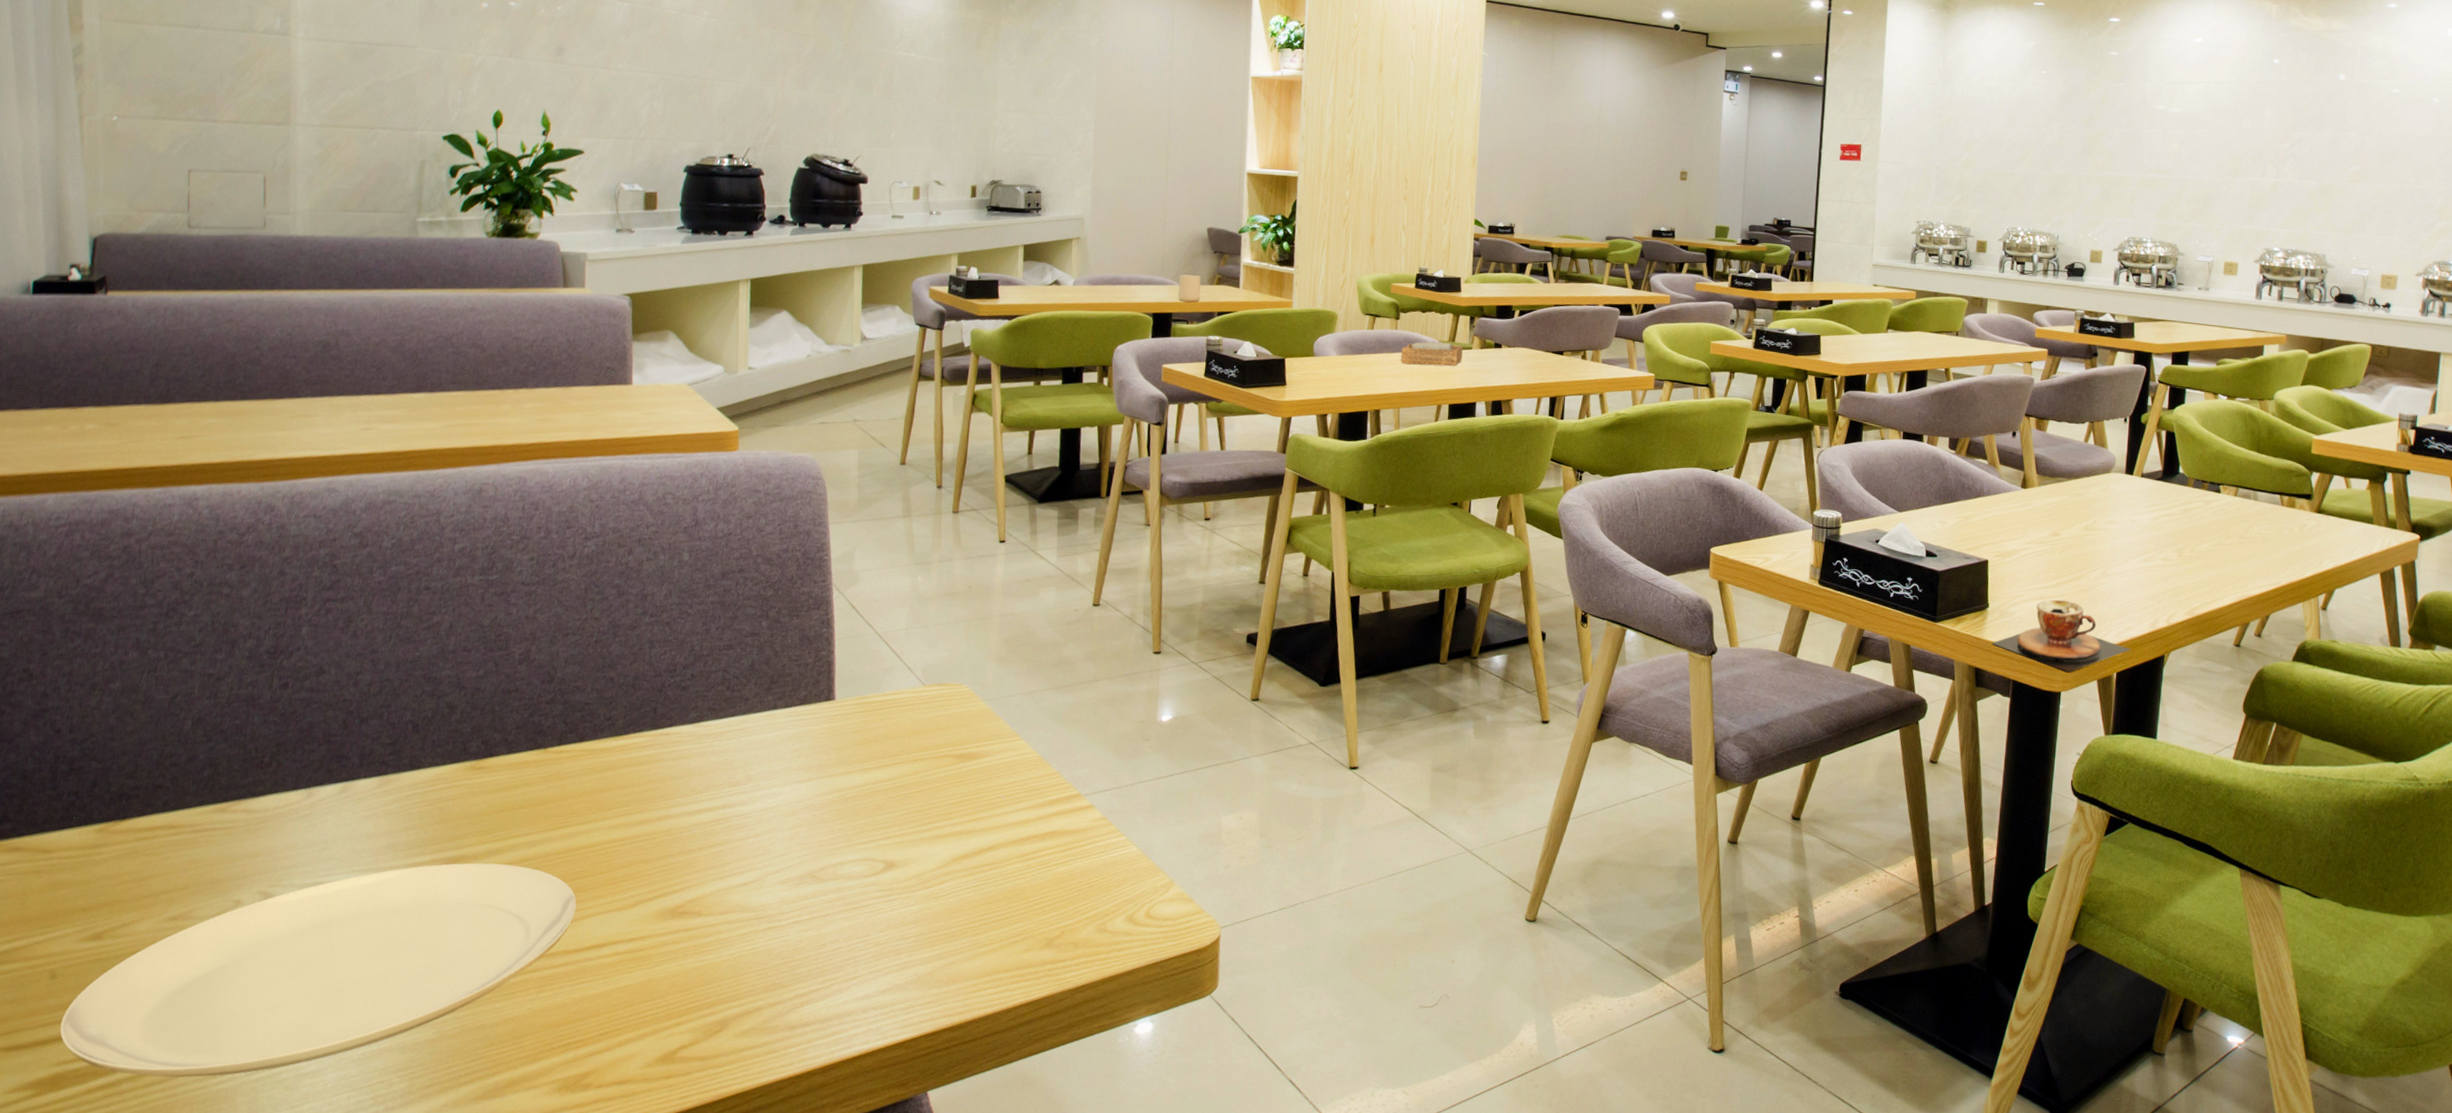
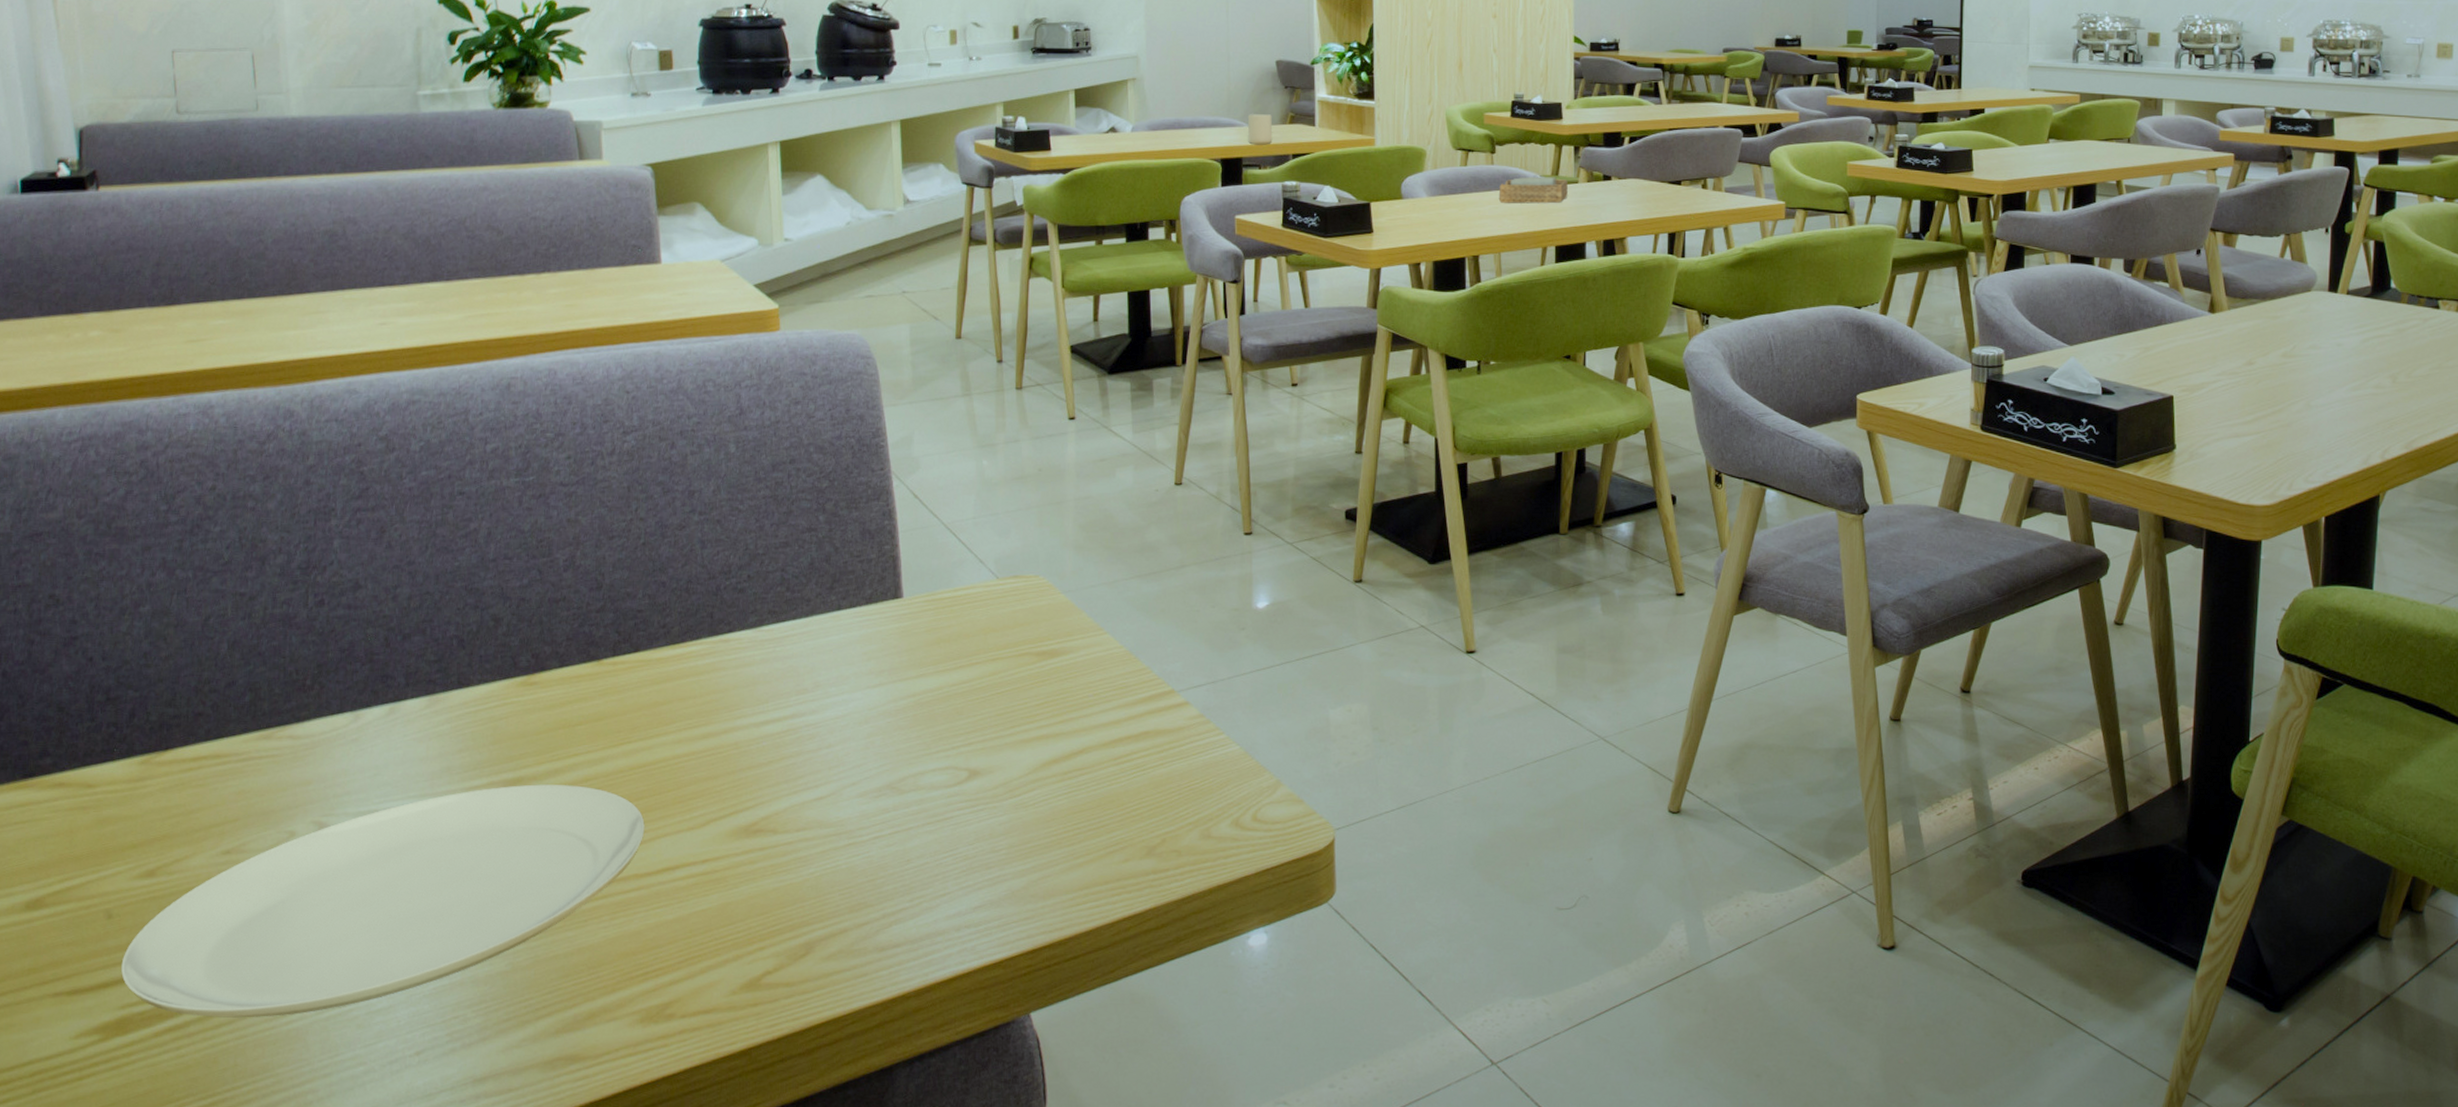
teacup: present [1991,599,2131,673] -> none [2180,437,2341,519]

